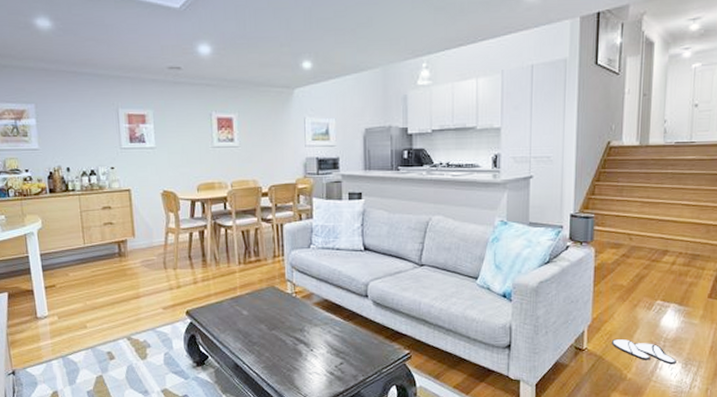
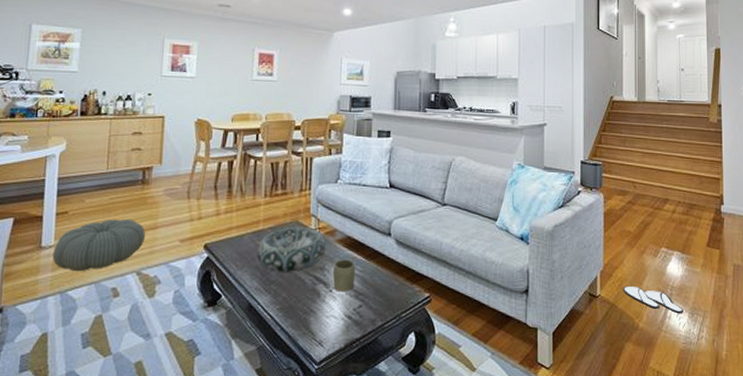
pouf: none [48,290,130,339] -> present [52,219,145,272]
decorative bowl: none [236,292,304,334] -> present [256,227,326,272]
mug: none [313,321,335,350] -> present [333,259,356,291]

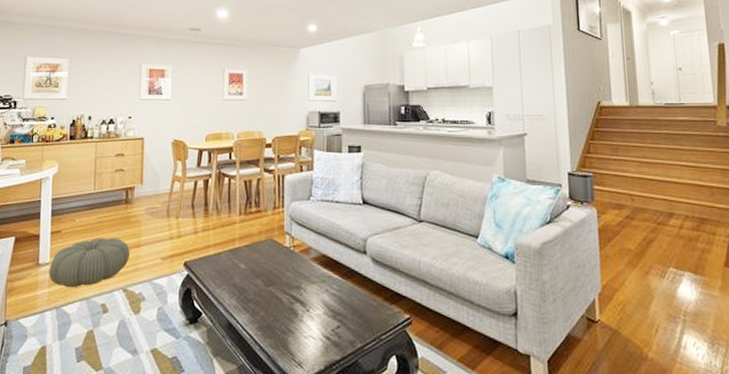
decorative bowl: present [256,227,326,272] -> none [233,245,301,290]
mug: present [333,259,356,291] -> none [310,278,332,311]
slippers: present [623,286,684,314] -> none [627,311,702,344]

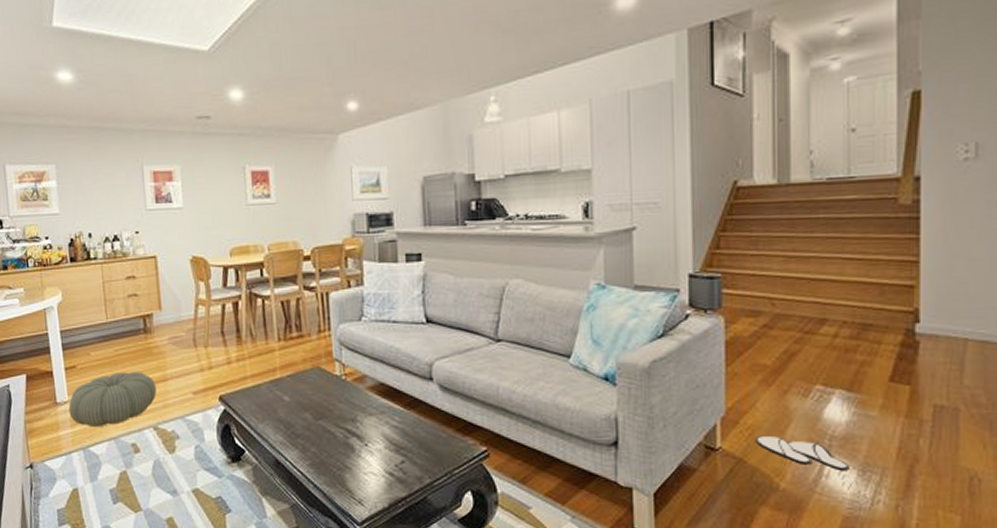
slippers: none [627,311,702,344] -> present [756,436,850,471]

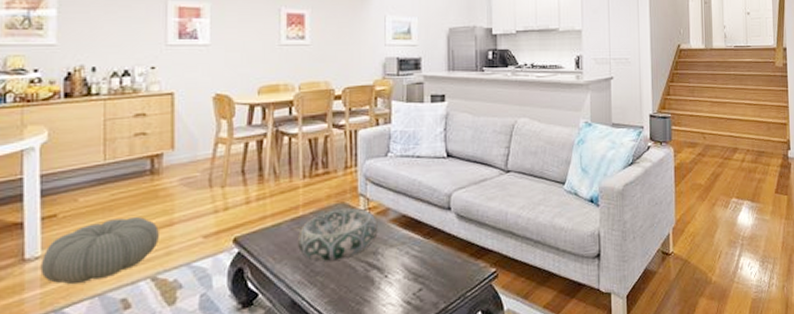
decorative bowl: none [276,373,356,424] -> present [297,208,378,261]
slippers: present [756,436,850,471] -> none [696,240,755,264]

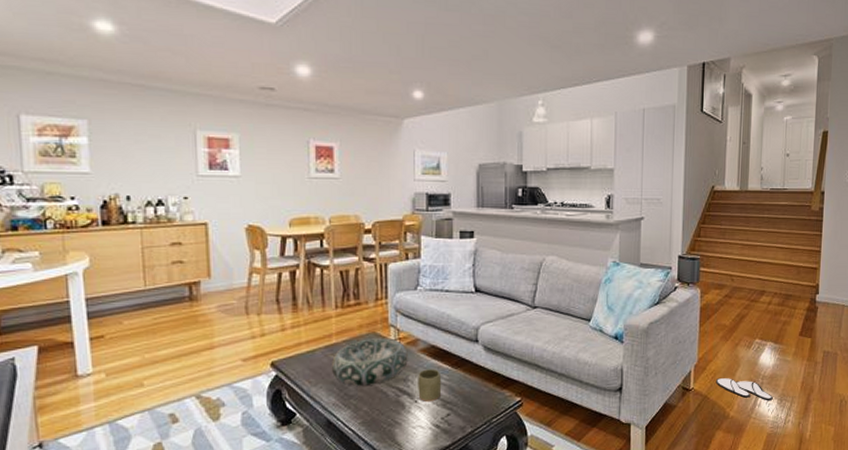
pouf: present [40,217,159,285] -> none [92,340,201,400]
mug: none [388,240,413,276] -> present [418,369,442,401]
slippers: none [696,240,755,264] -> present [716,378,773,401]

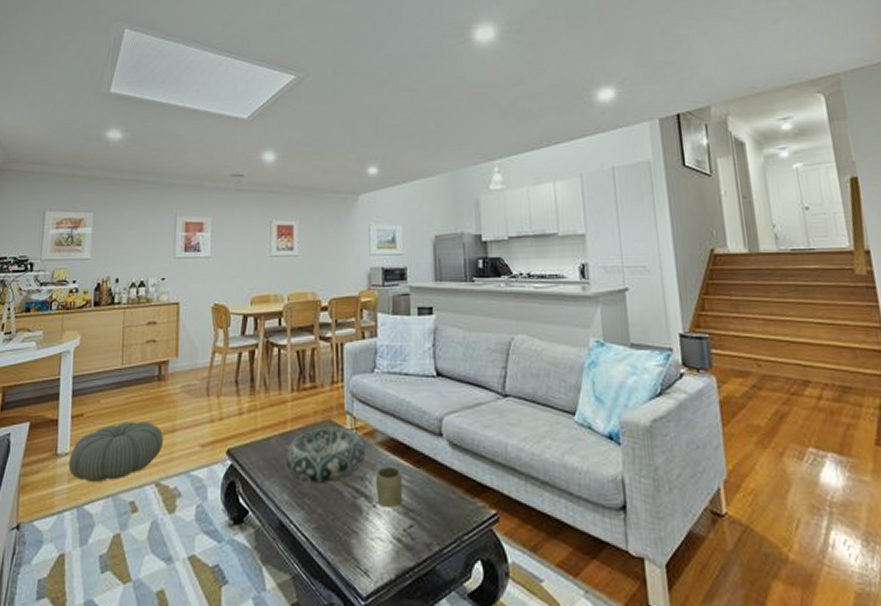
pouf: none [92,340,201,400] -> present [68,422,163,483]
slippers: present [716,378,773,401] -> none [759,502,854,541]

